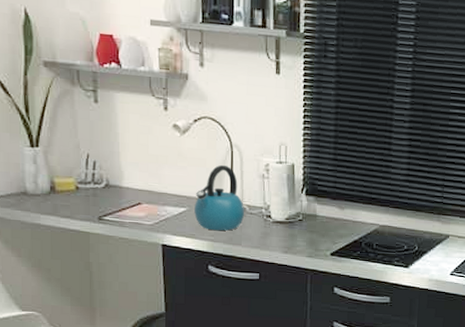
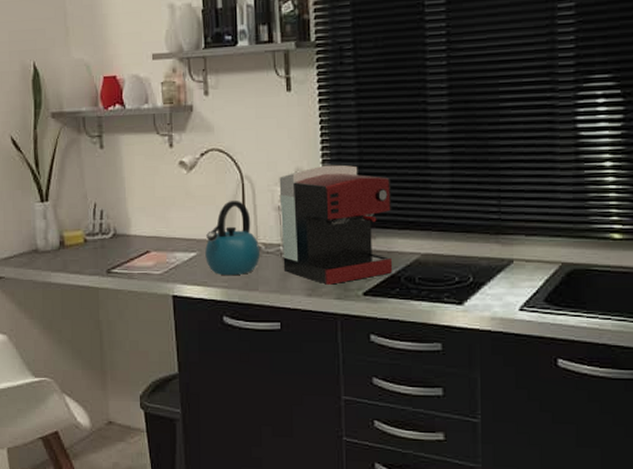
coffee maker: none [264,143,360,245] -> present [279,164,392,285]

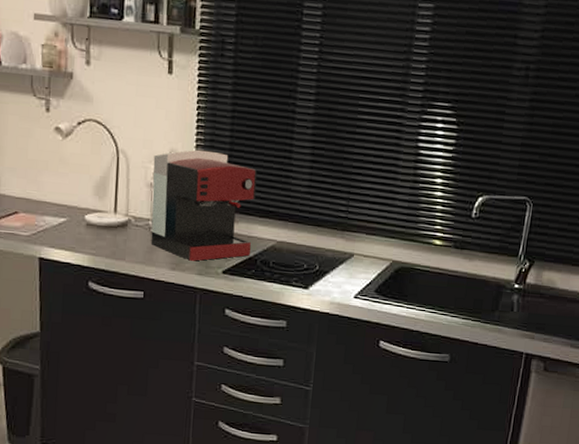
kettle: present [205,201,261,276] -> none [75,172,130,244]

